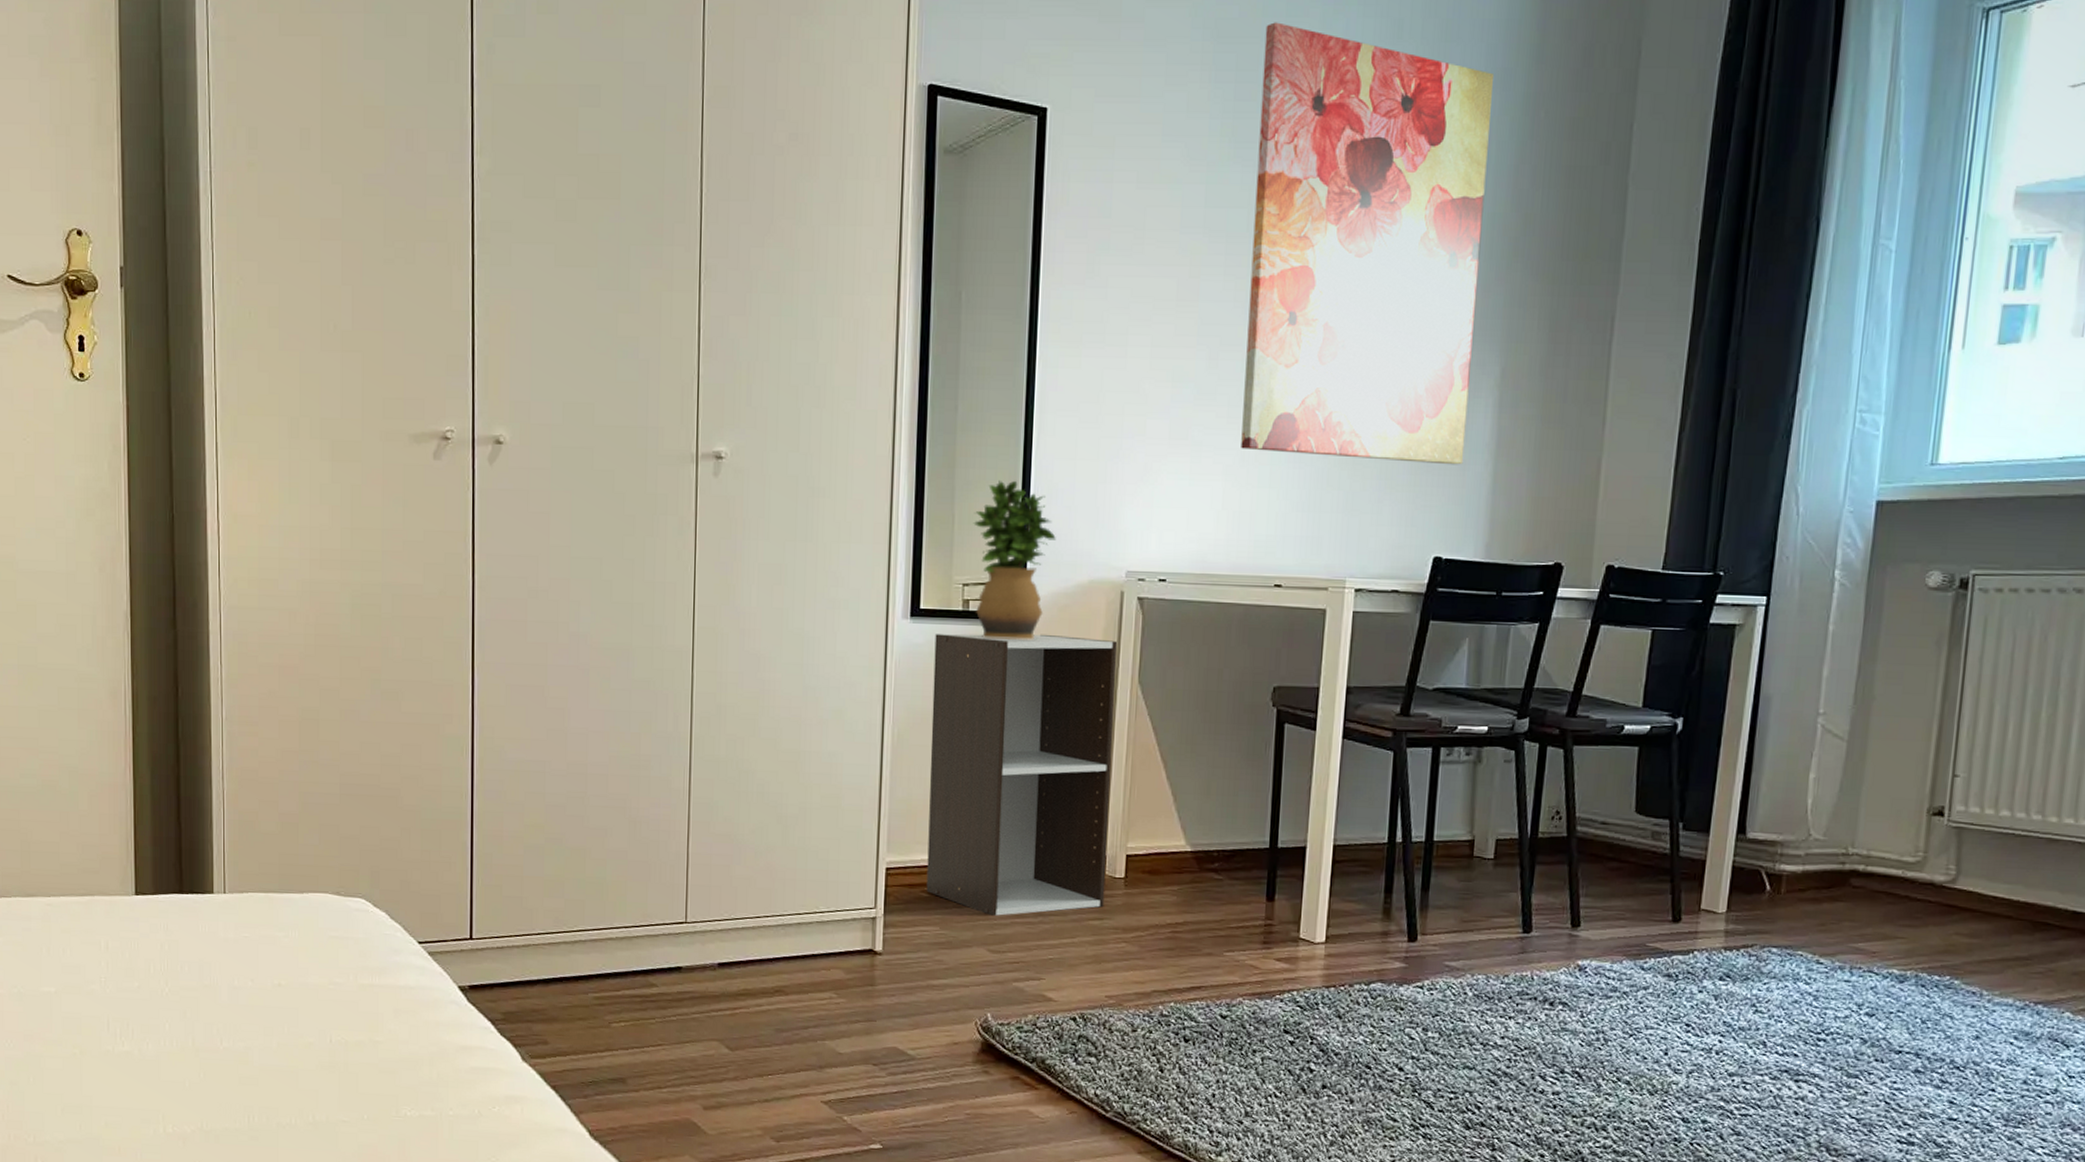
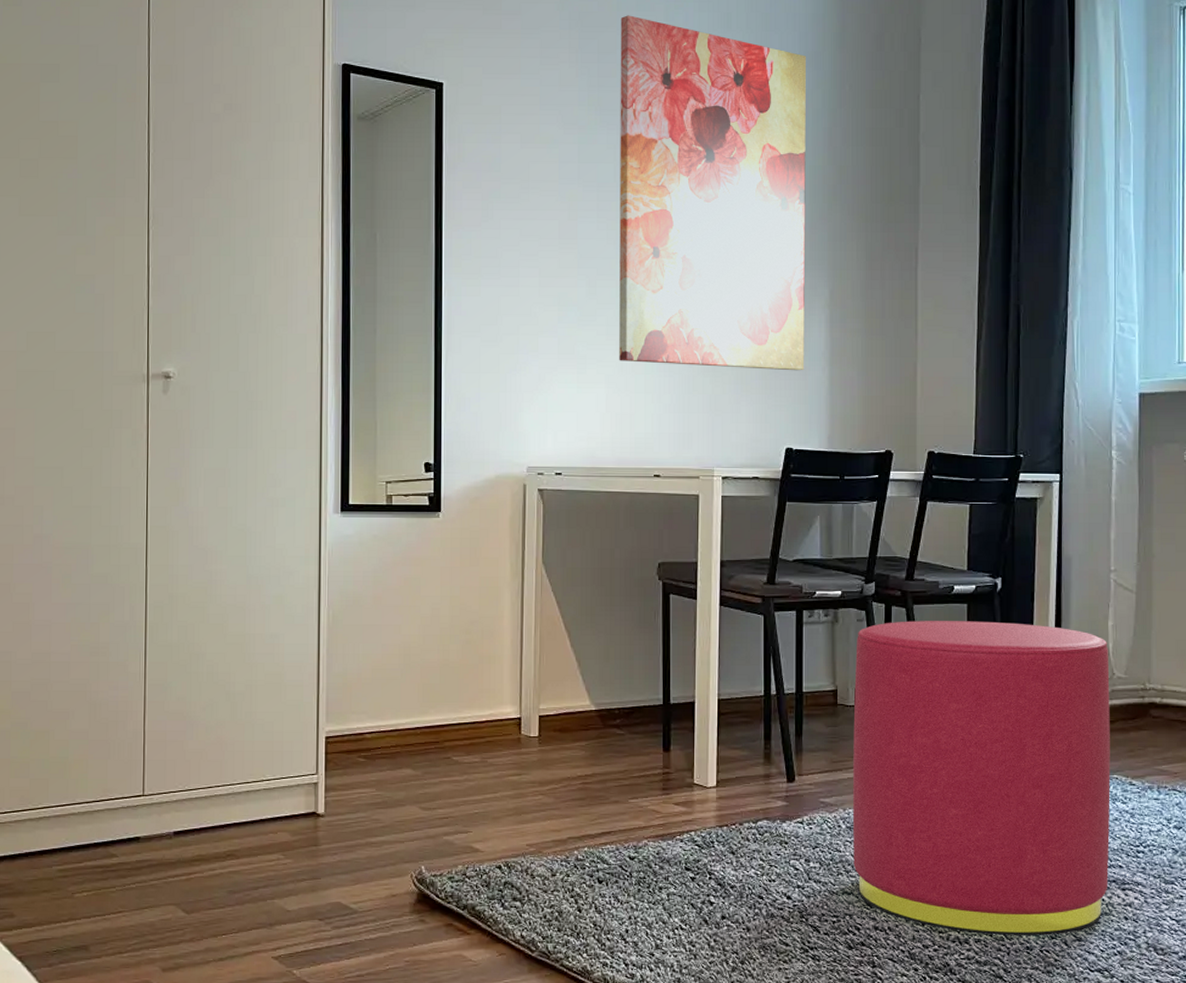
bookcase: present [926,634,1118,916] -> none [362,523,523,776]
potted plant: present [973,479,1056,640] -> none [393,391,465,529]
stool: none [1478,764,1807,1127] -> present [853,621,1111,935]

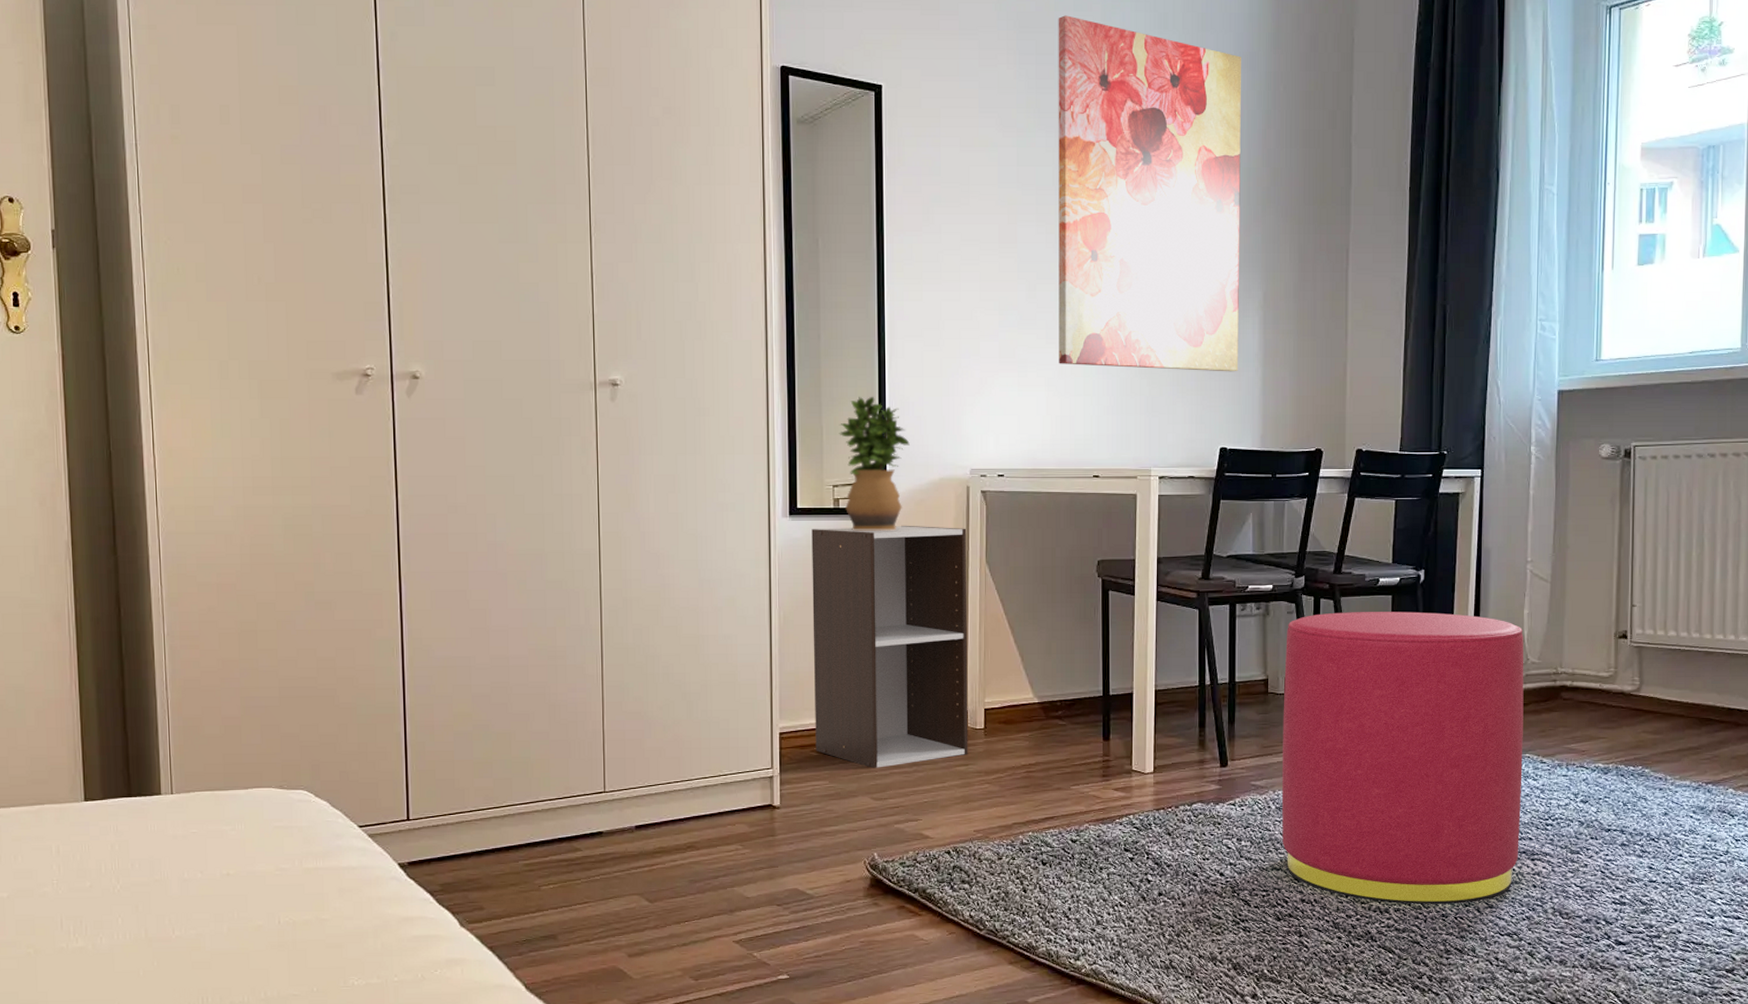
bookcase: none [362,523,523,776] -> present [811,525,968,768]
potted plant: none [393,391,465,529] -> present [839,396,910,531]

